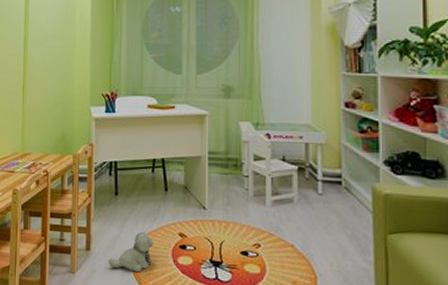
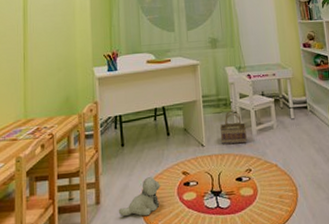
basket: none [226,173,260,214] -> present [219,110,247,145]

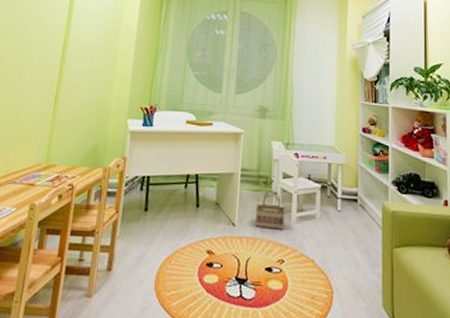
plush toy: present [118,177,160,217] -> none [130,250,180,293]

